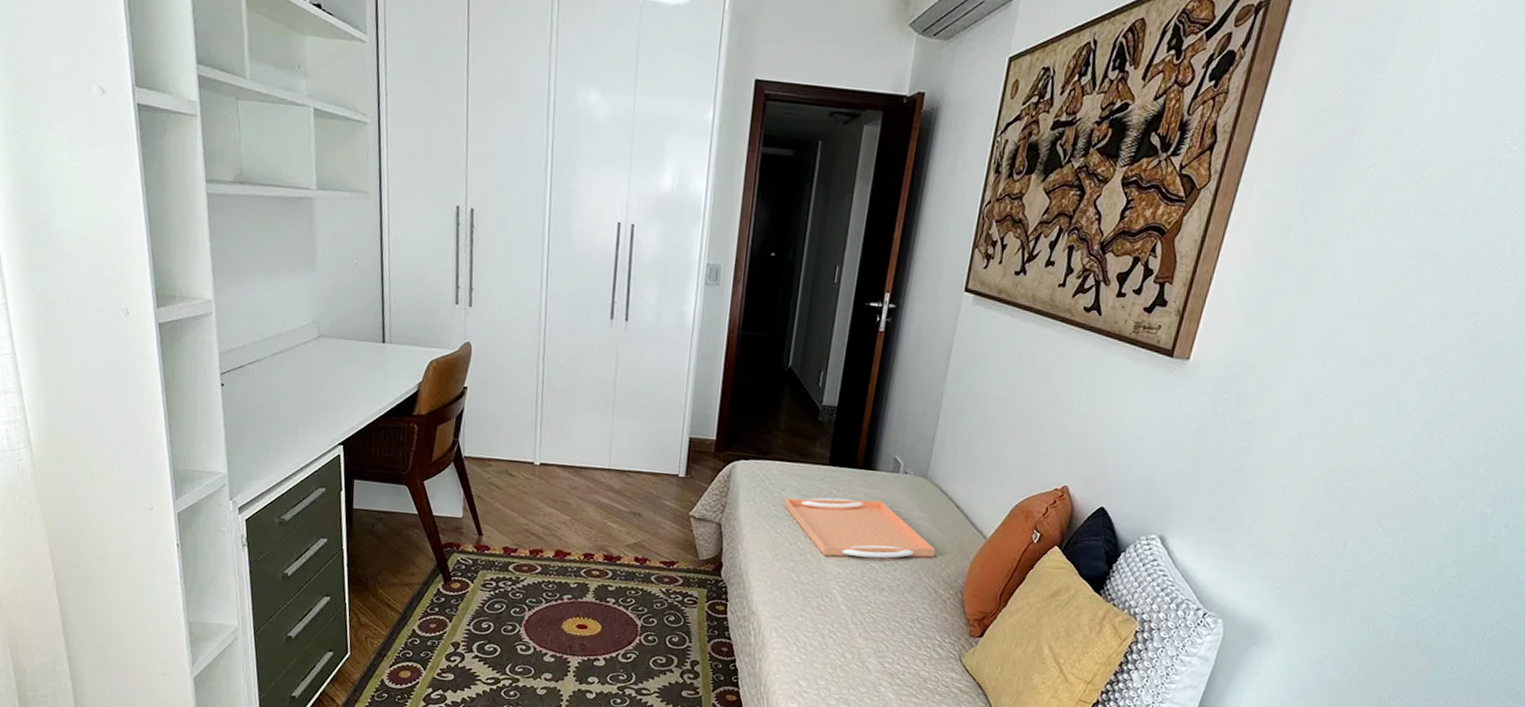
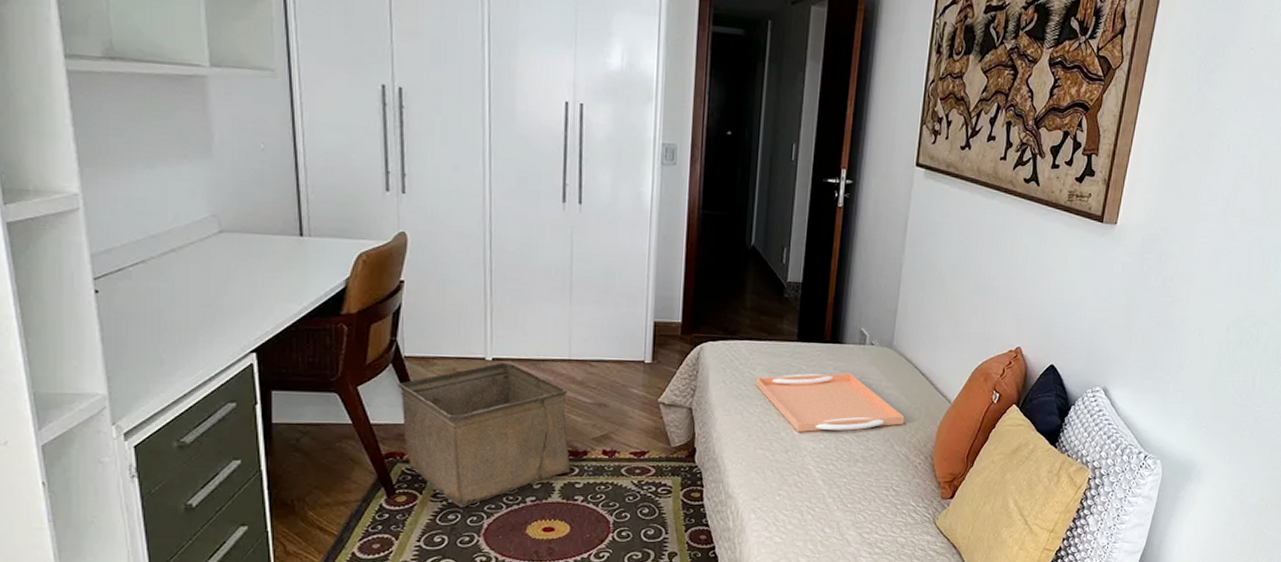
storage bin: none [458,468,605,599] -> present [398,363,571,508]

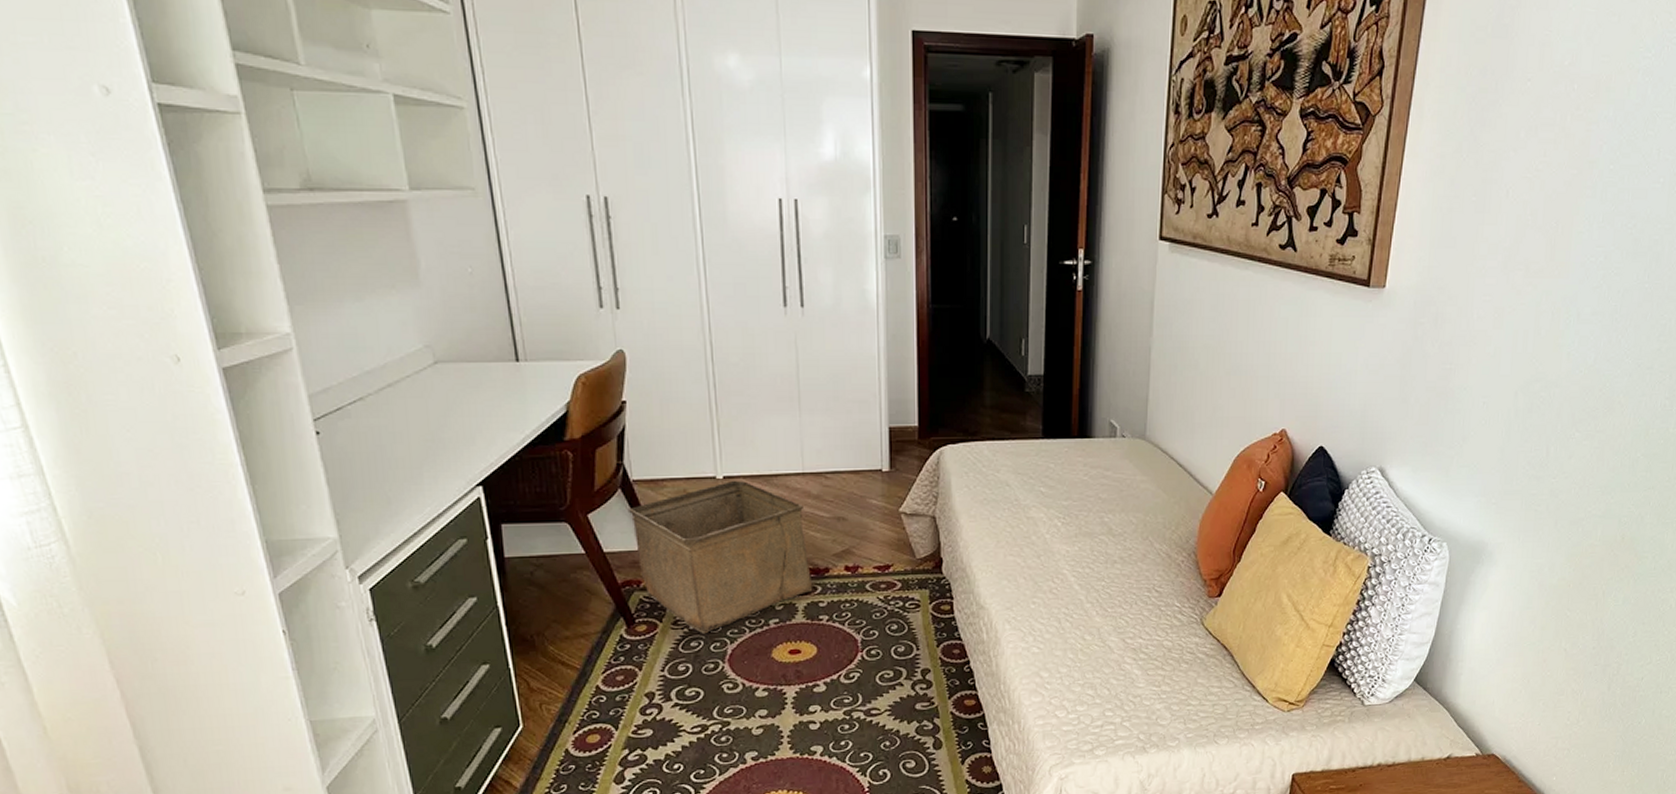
serving tray: present [755,373,905,433] -> none [1000,469,1164,536]

